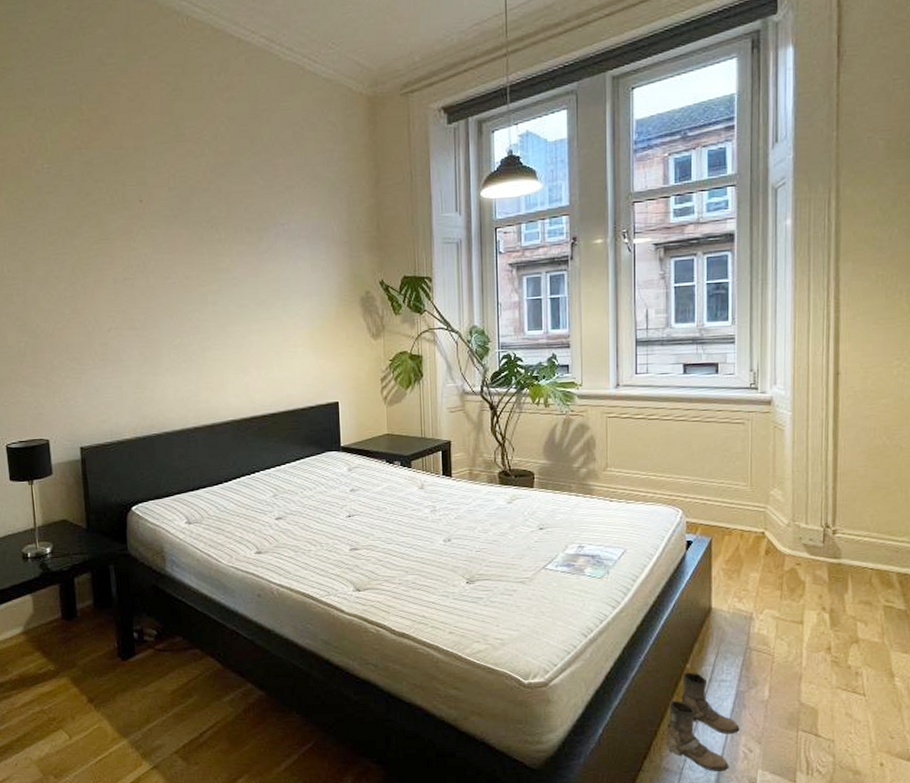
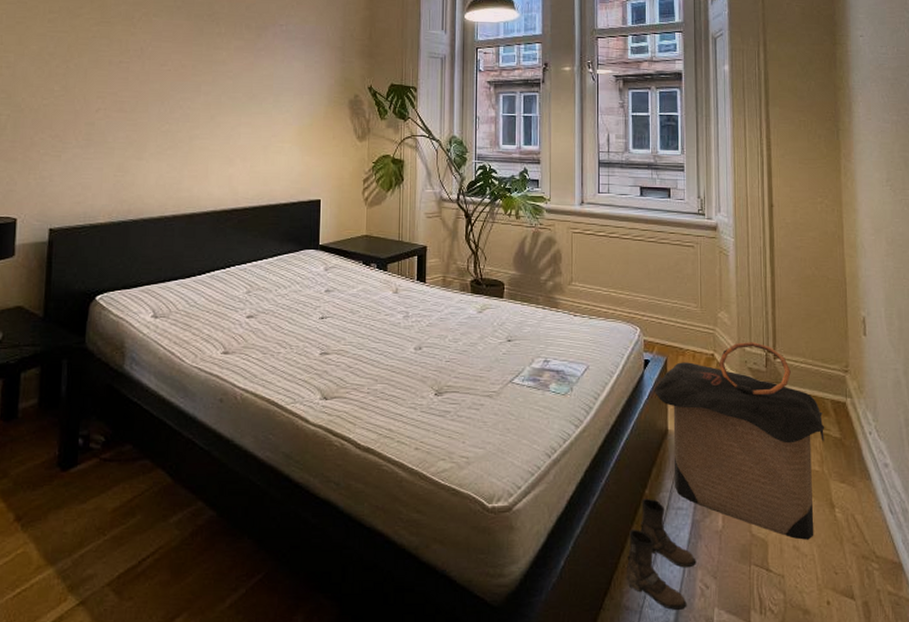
laundry hamper: none [696,518,888,708] -> present [653,342,825,540]

